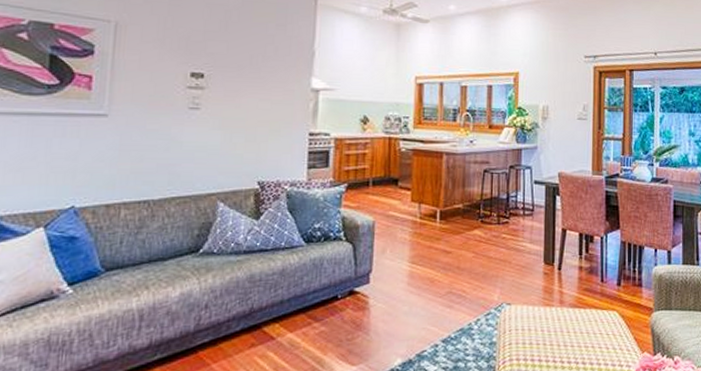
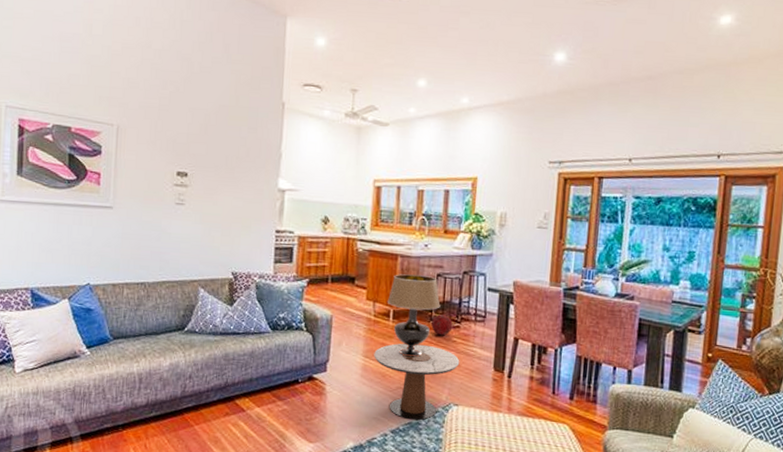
side table: none [421,244,510,326] -> present [374,343,460,420]
table lamp: none [434,172,488,259] -> present [388,274,441,358]
ball: none [480,211,502,233] -> present [431,314,453,336]

